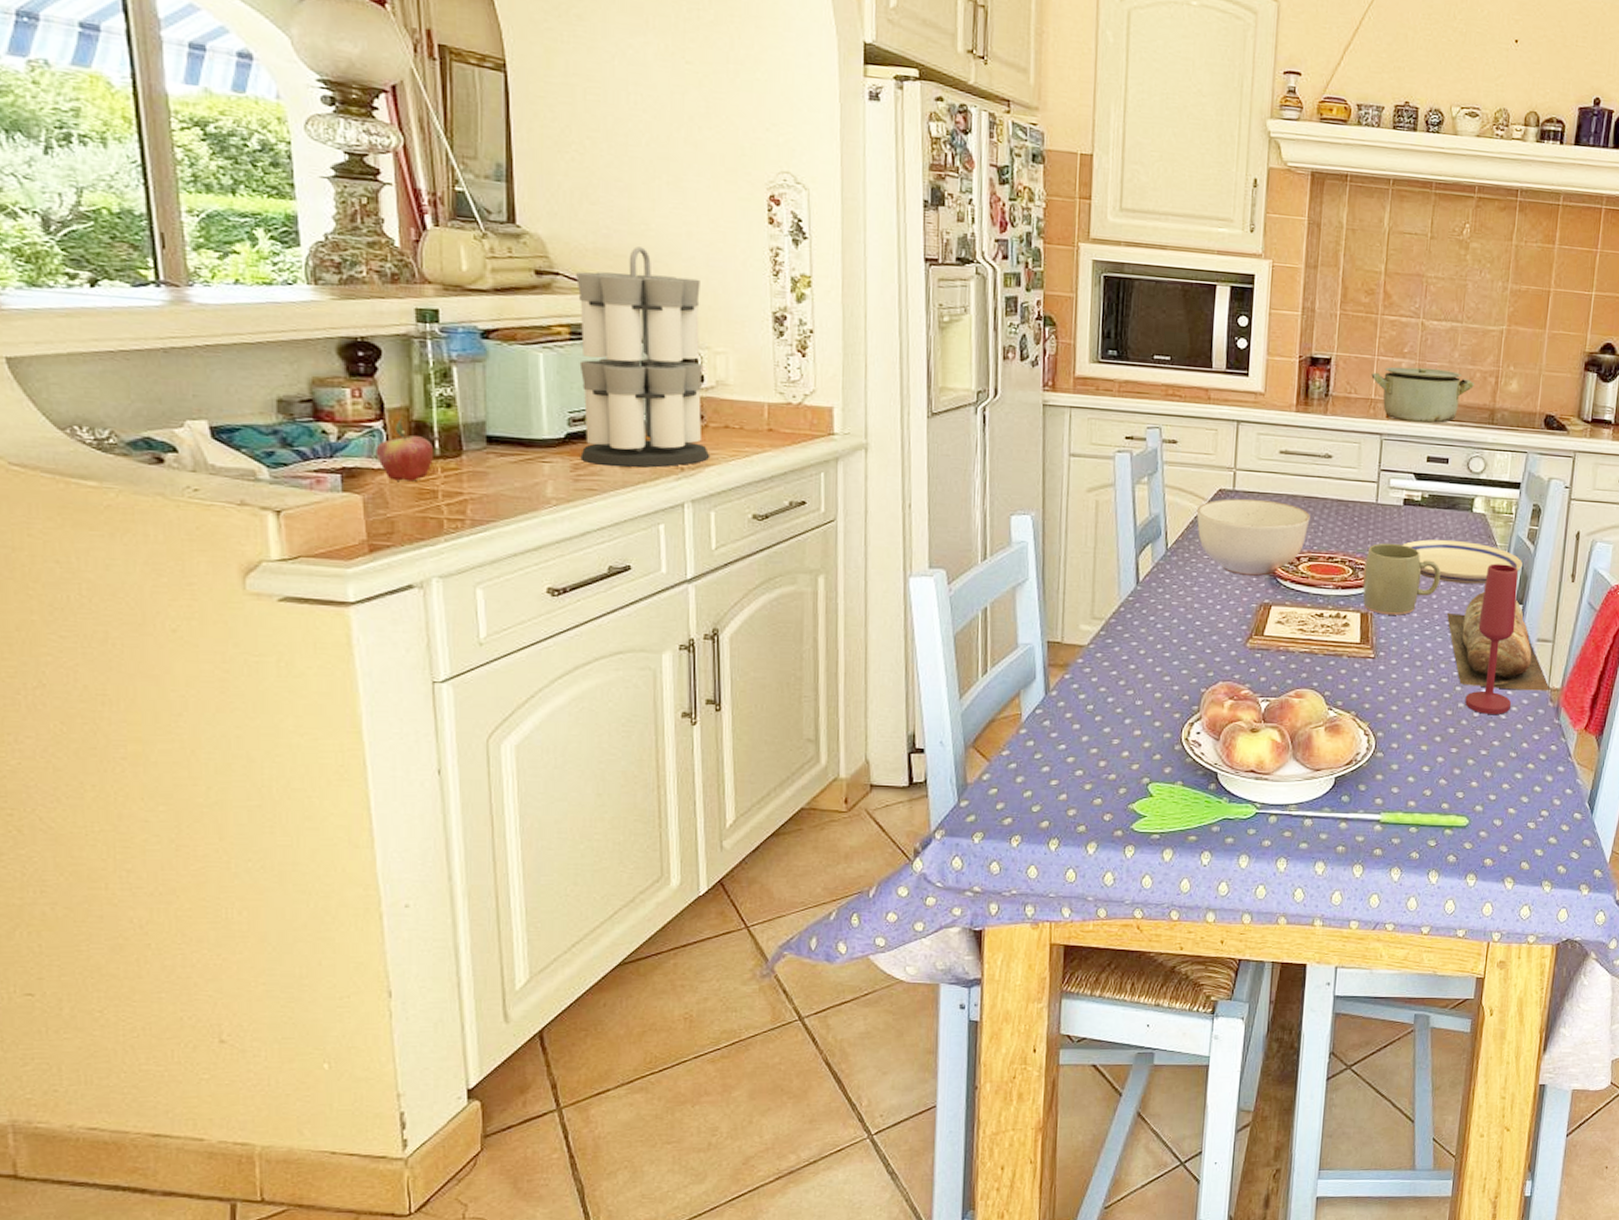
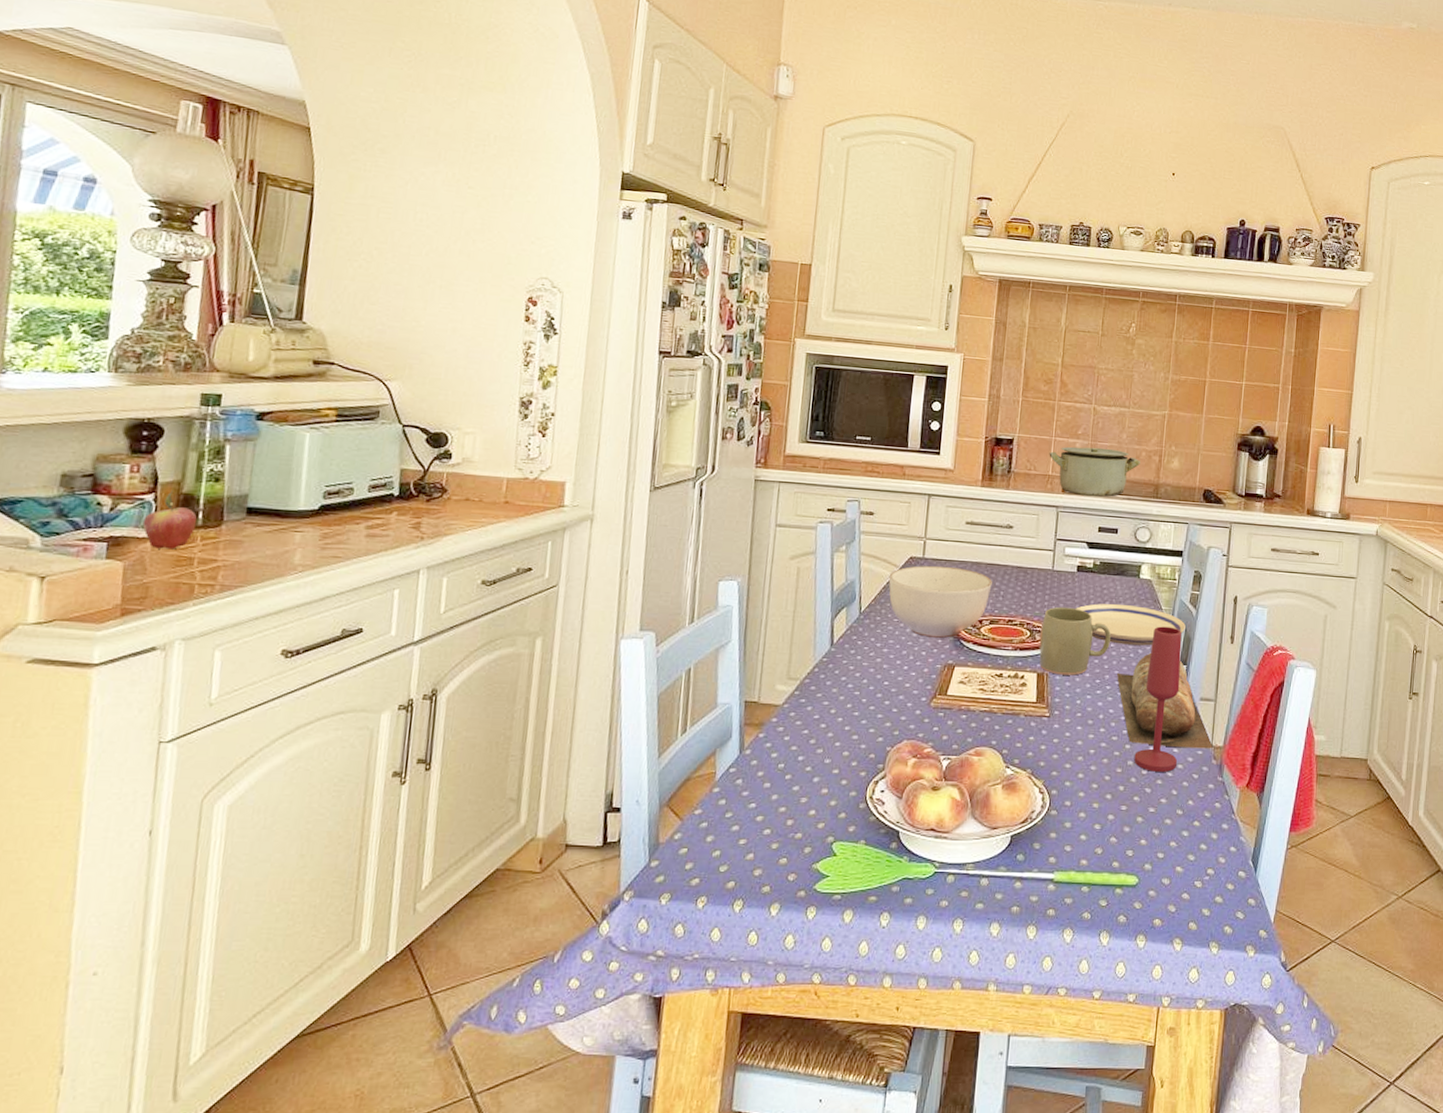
spice rack: present [576,246,711,467] -> none [330,340,459,537]

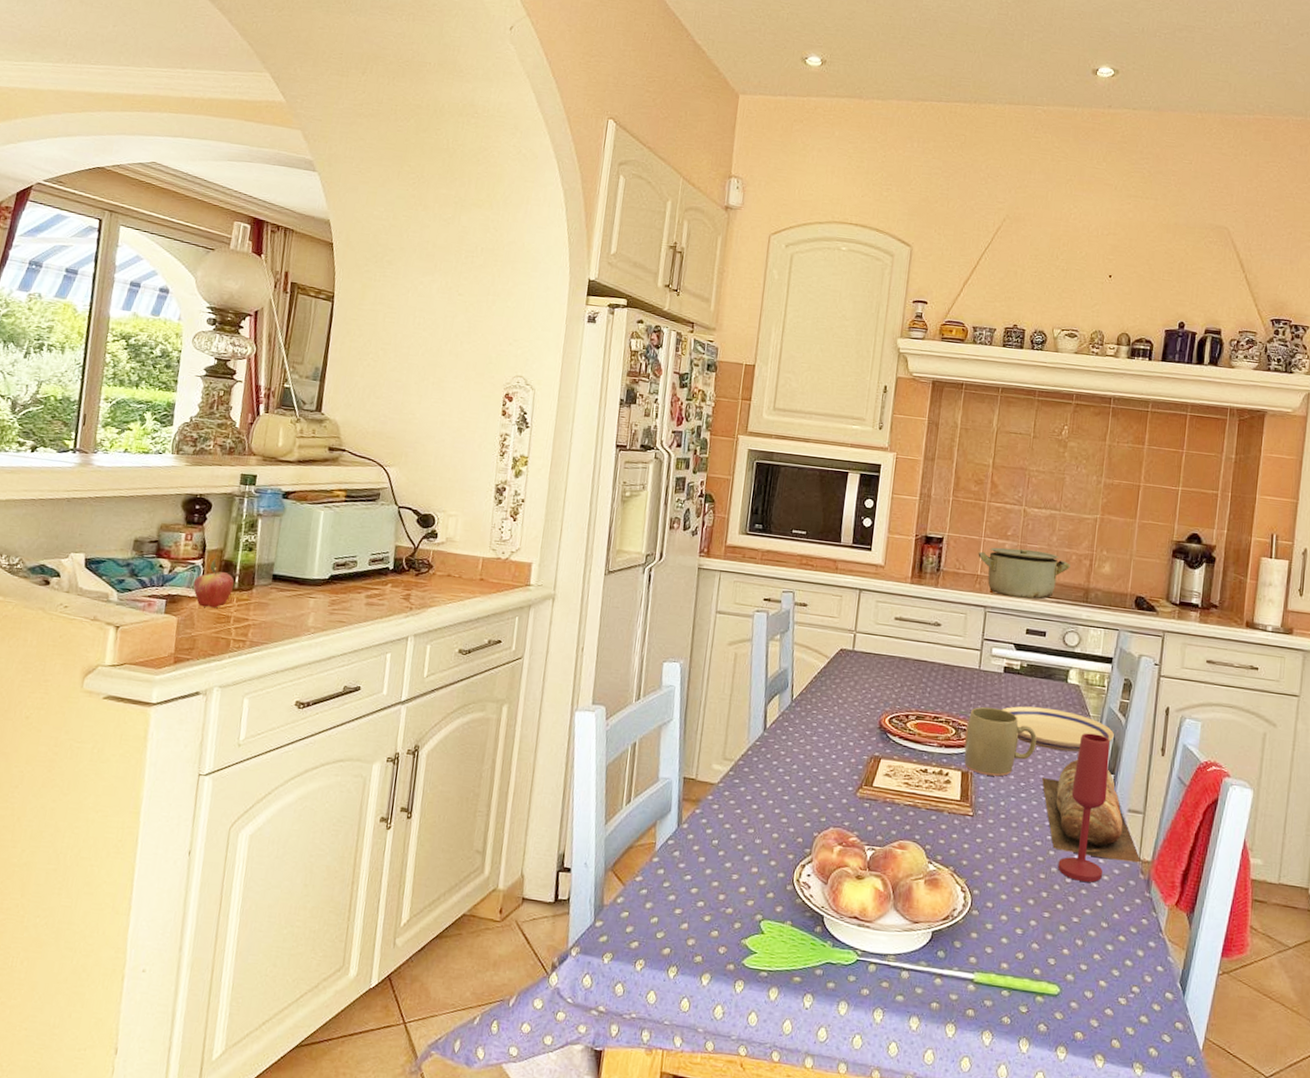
bowl: present [888,565,992,638] -> none [819,658,919,731]

